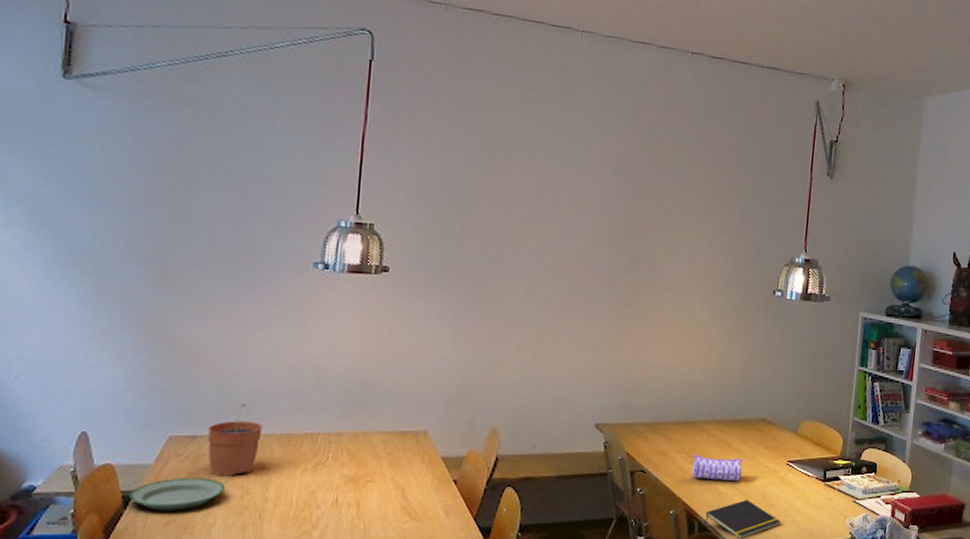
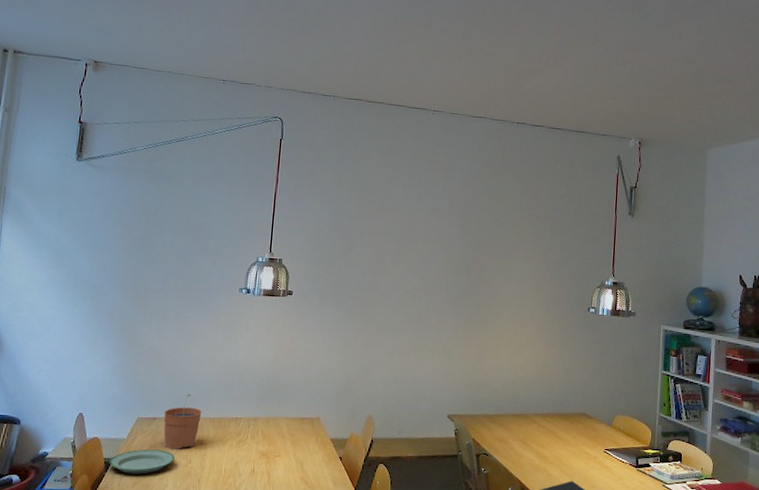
pencil case: present [692,454,743,482] -> none [525,442,567,466]

